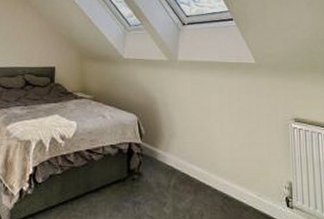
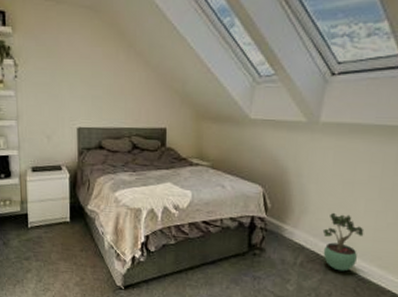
potted plant: none [189,136,223,191] -> present [322,212,365,271]

